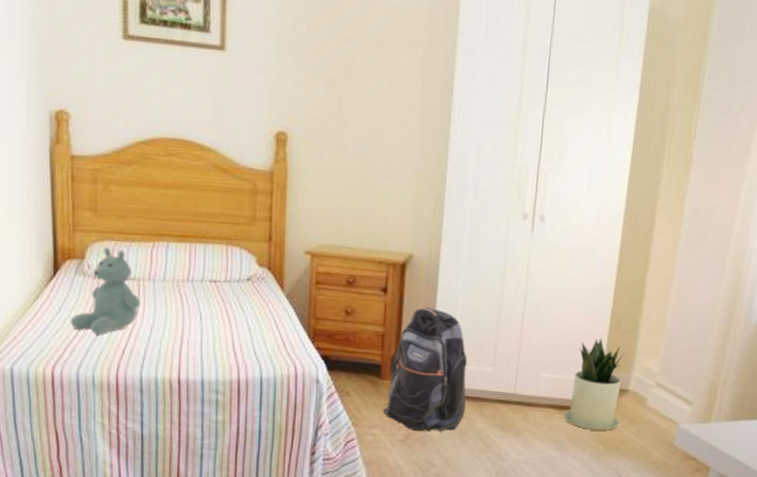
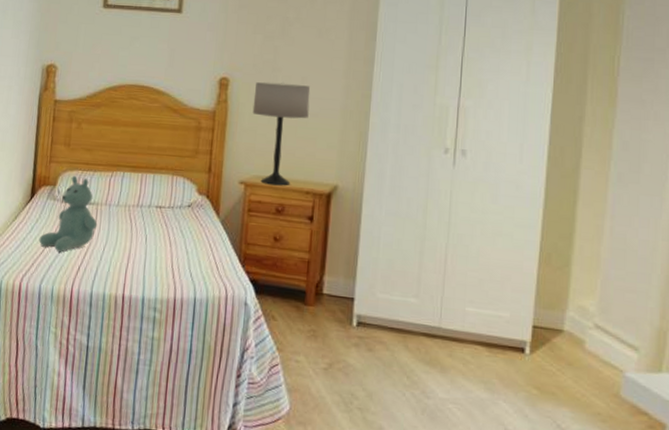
table lamp: none [316,137,381,256] -> present [252,81,310,186]
backpack: present [383,307,467,432] -> none [307,236,391,363]
planter: present [563,338,625,431] -> none [492,273,558,374]

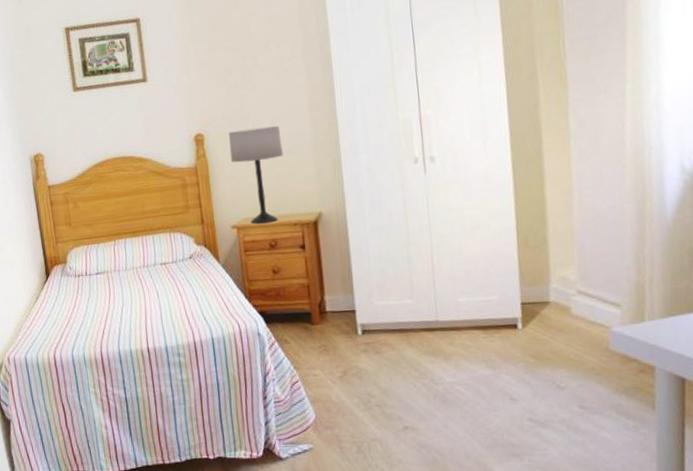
stuffed bear: present [39,175,98,251] -> none [62,250,112,321]

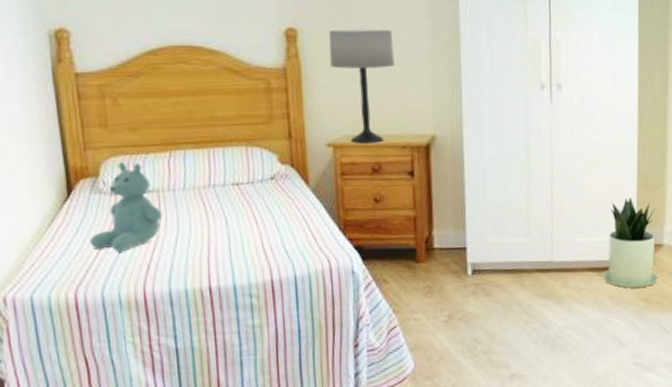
stuffed bear: none [62,250,112,321] -> present [89,161,163,251]
planter: none [488,257,548,345] -> present [603,197,659,288]

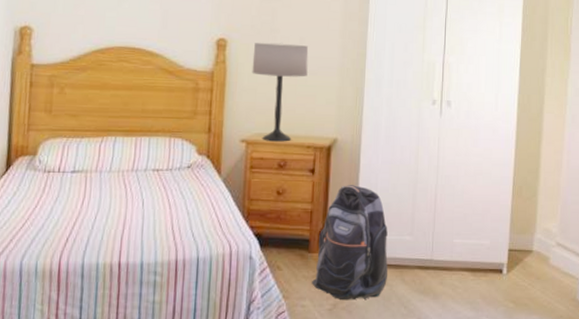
stuffed bear: present [89,161,163,251] -> none [17,143,87,224]
backpack: none [423,186,506,311] -> present [312,185,388,301]
planter: present [603,197,659,288] -> none [477,205,528,289]

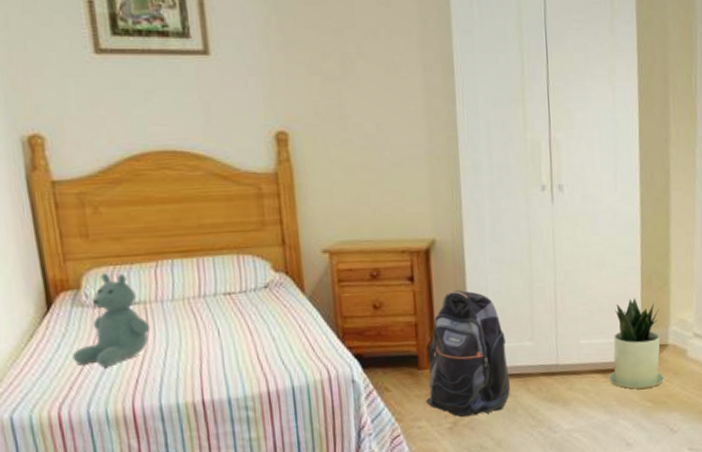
stuffed bear: none [17,143,87,224] -> present [72,272,151,366]
table lamp: present [252,42,309,142] -> none [322,130,391,250]
planter: none [477,205,528,289] -> present [608,298,665,389]

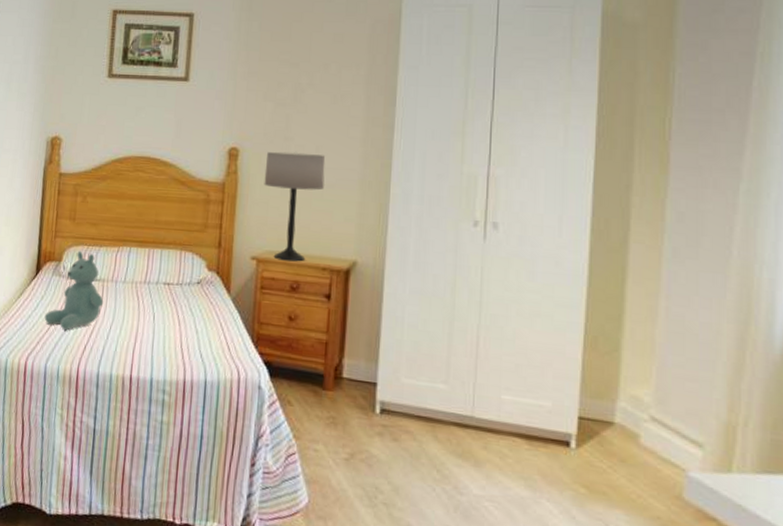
table lamp: none [322,130,391,250] -> present [264,151,325,262]
backpack: present [426,290,511,417] -> none [326,316,417,454]
planter: present [608,298,665,389] -> none [533,358,607,471]

